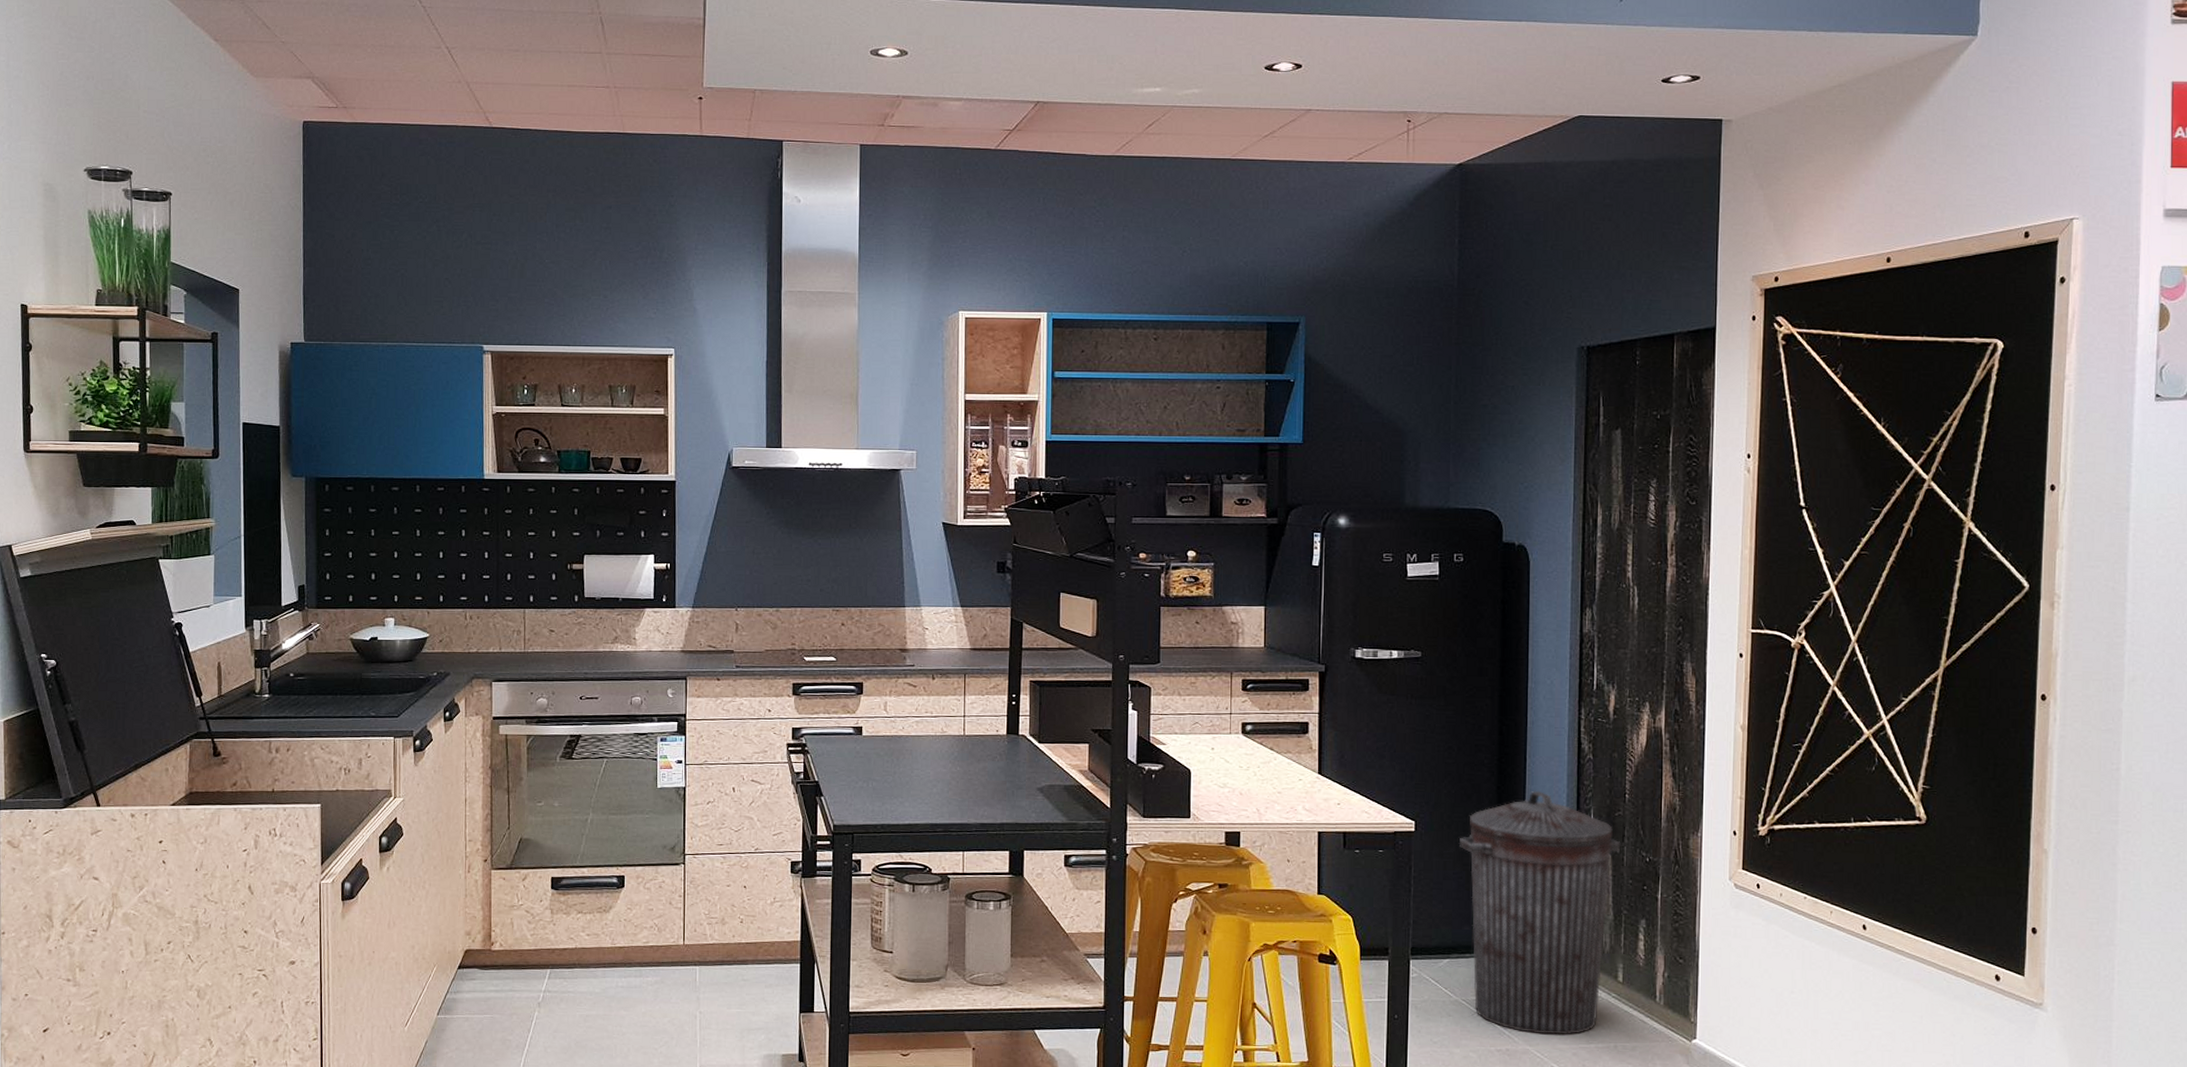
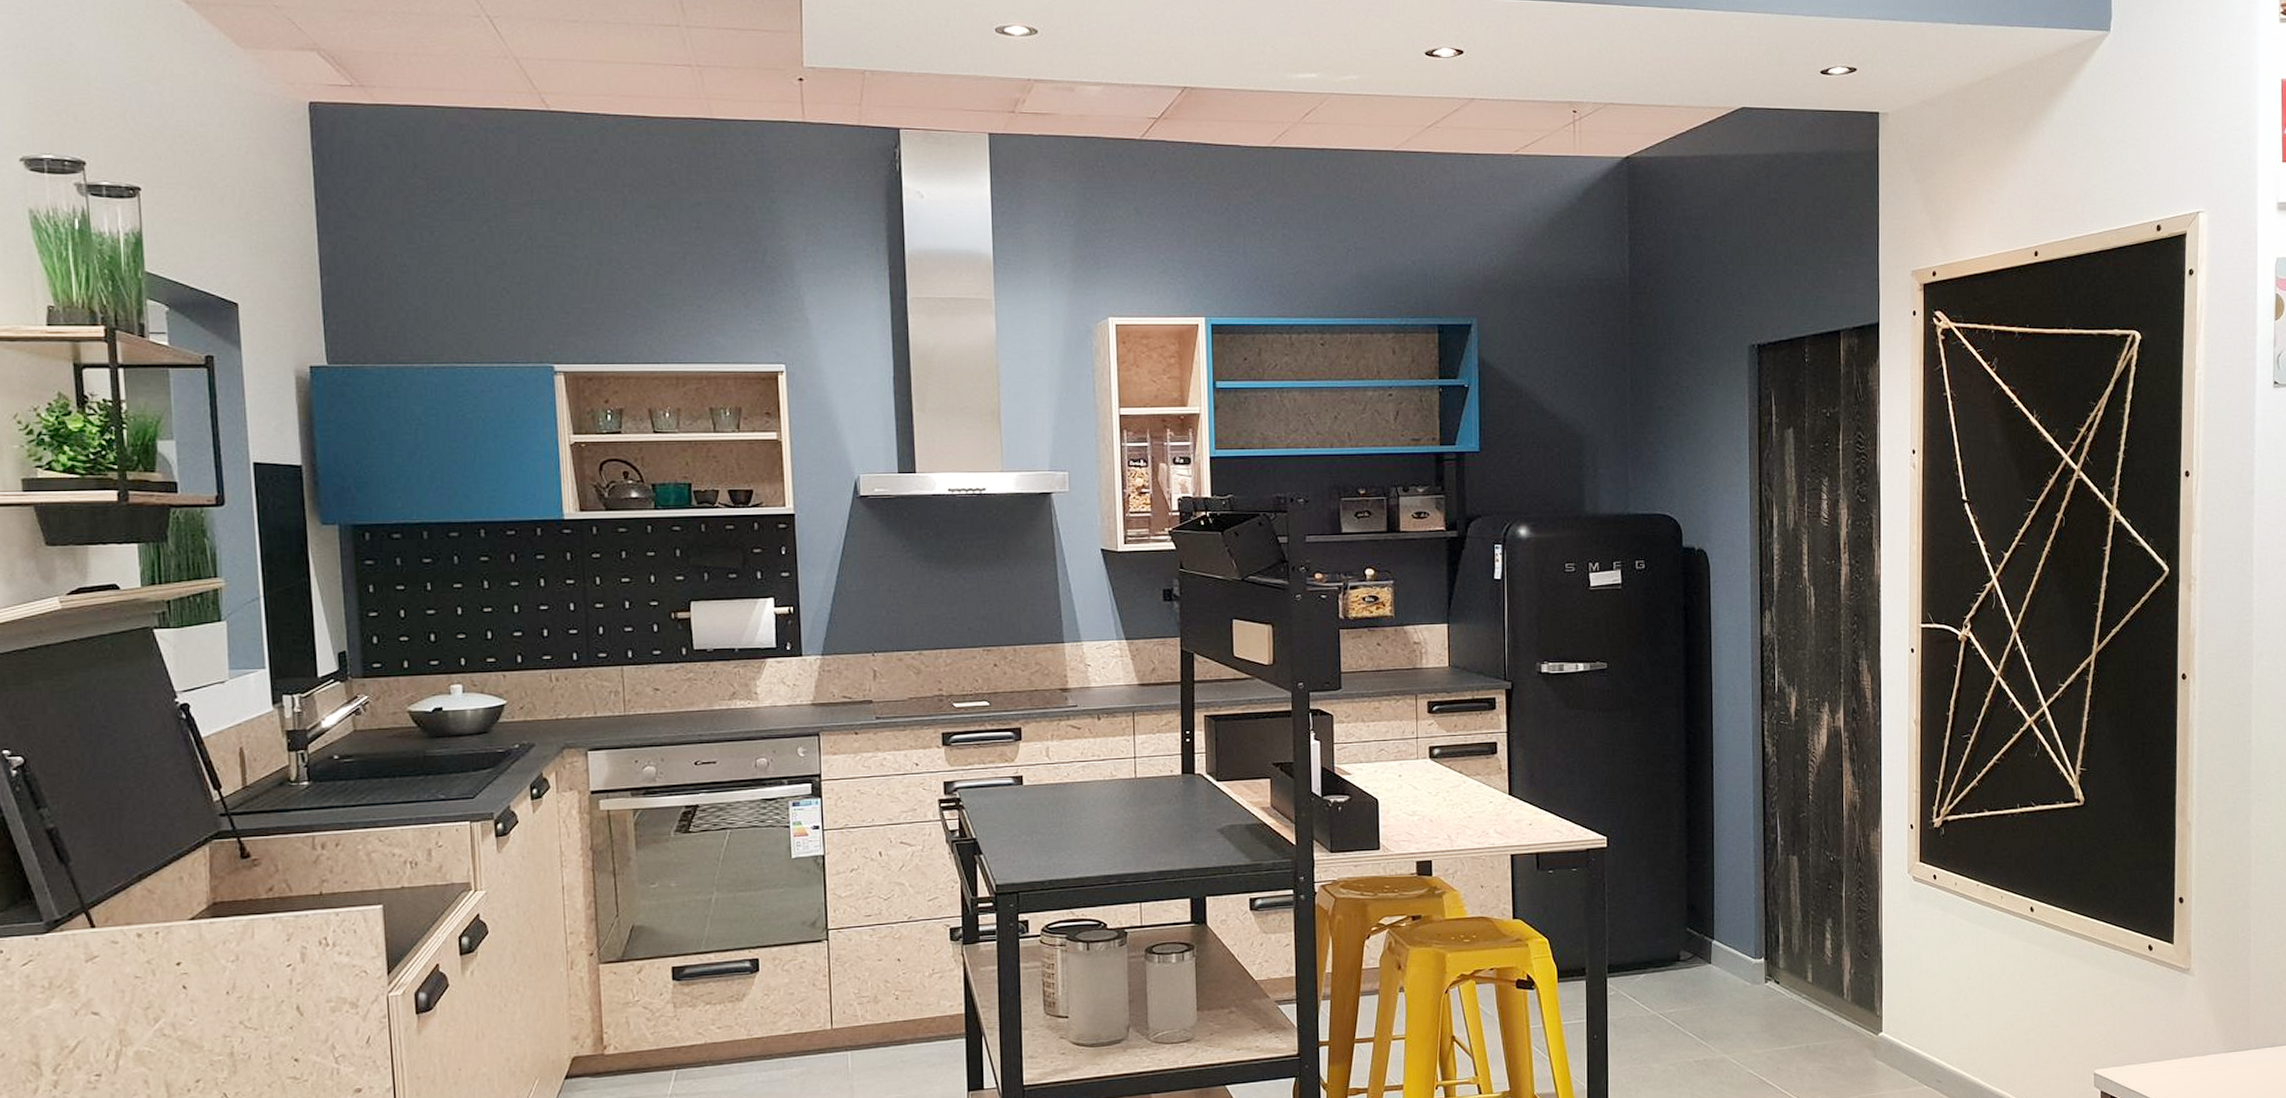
trash can: present [1458,790,1620,1035] -> none [1650,797,1805,1042]

